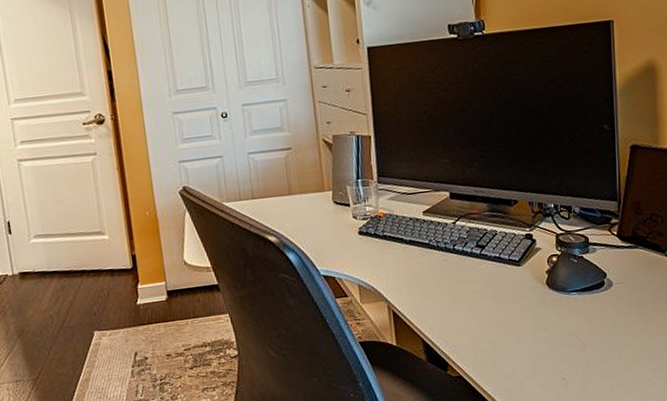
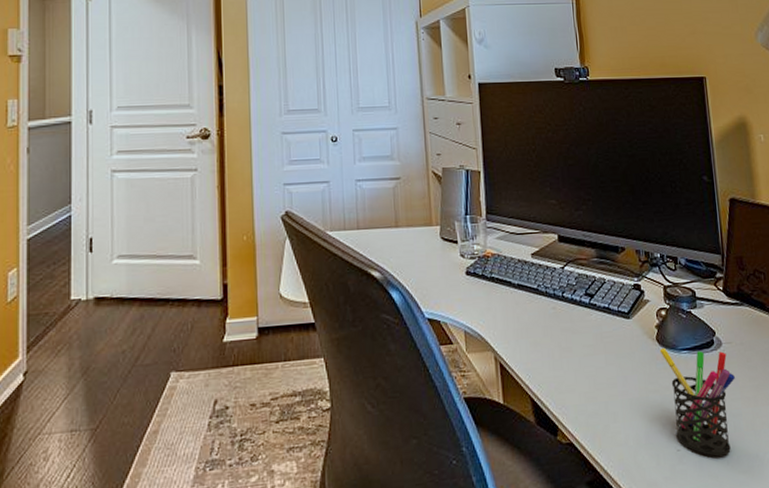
pen holder: none [549,290,624,383] -> present [659,347,735,457]

